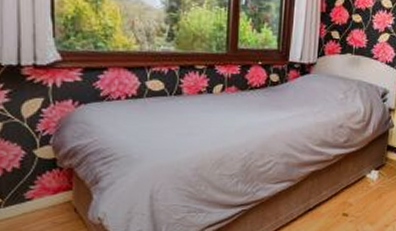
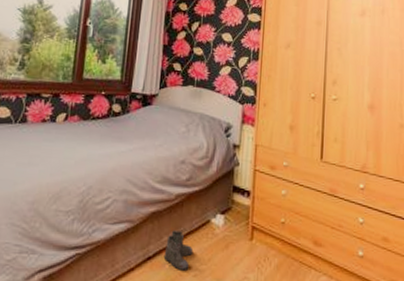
boots: none [323,186,350,218] -> present [163,230,194,271]

